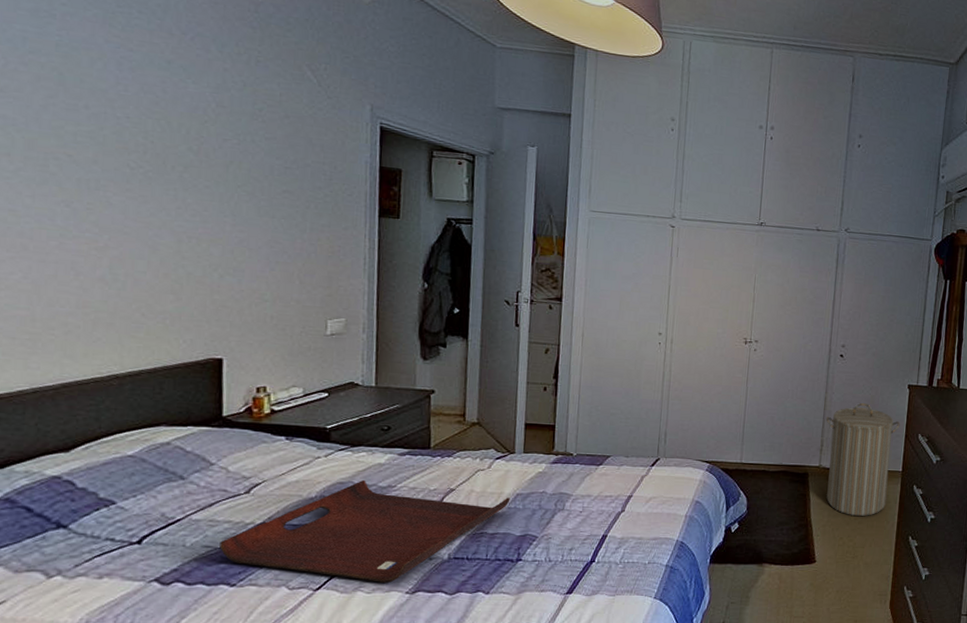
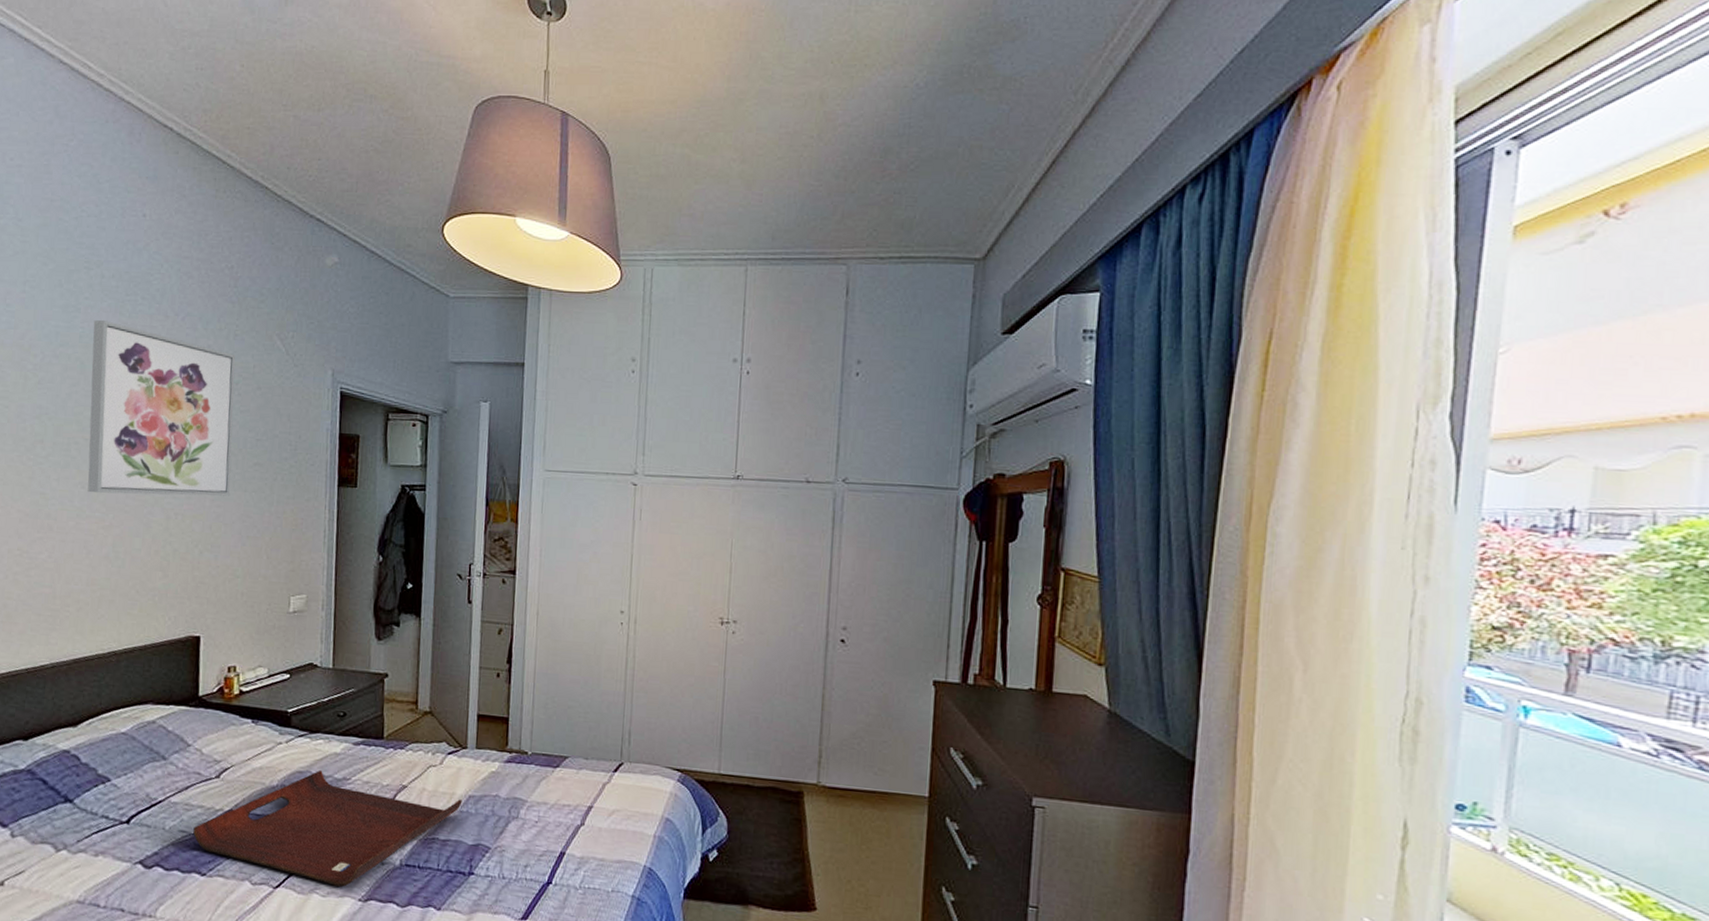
wall art: none [73,29,258,222] -> present [87,320,235,496]
laundry hamper: present [826,403,900,517] -> none [825,703,924,854]

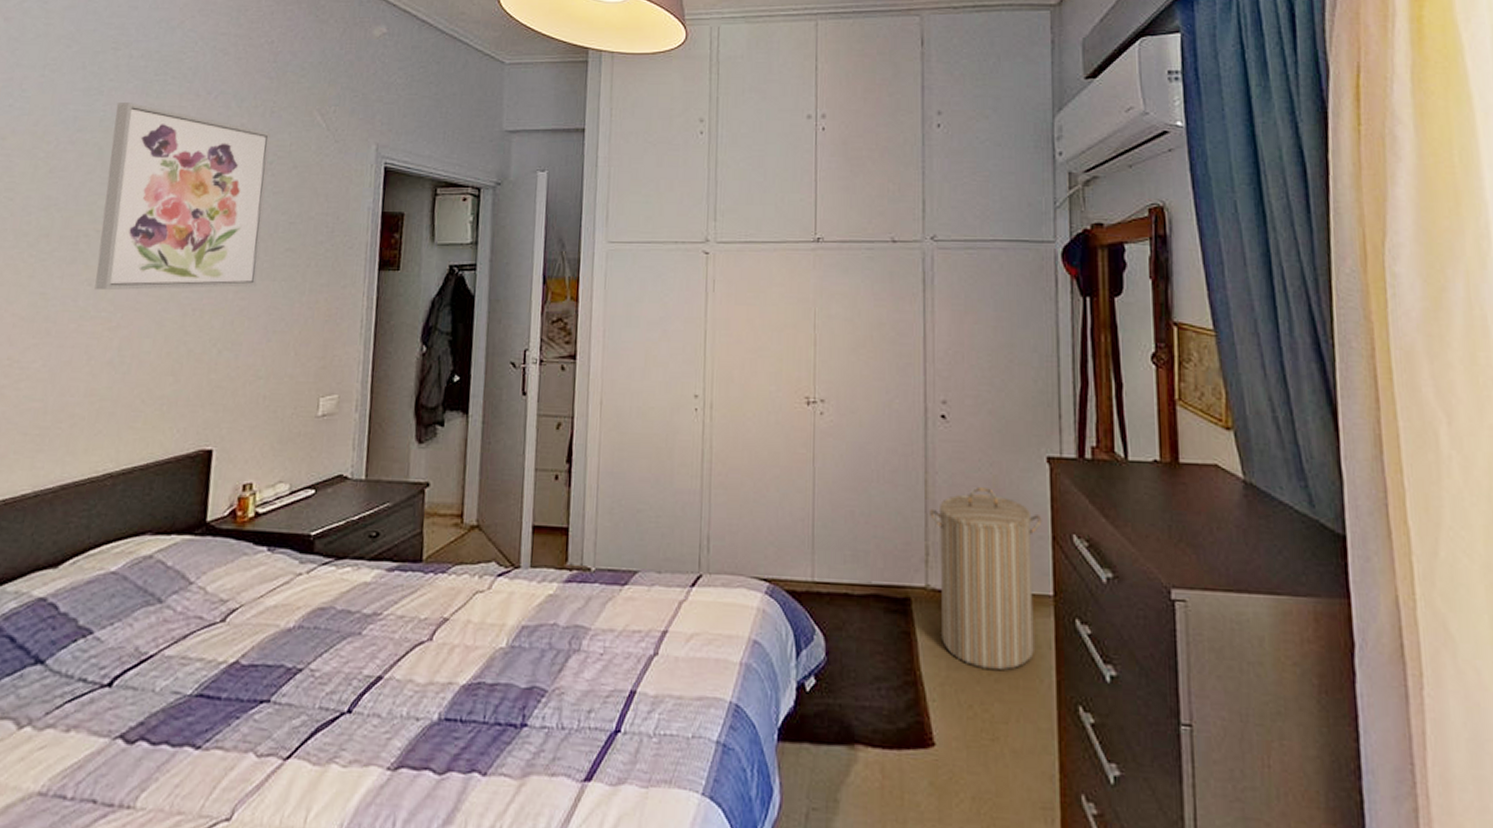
serving tray: present [193,769,463,887] -> none [189,604,514,753]
laundry hamper: none [825,703,924,854] -> present [930,487,1042,671]

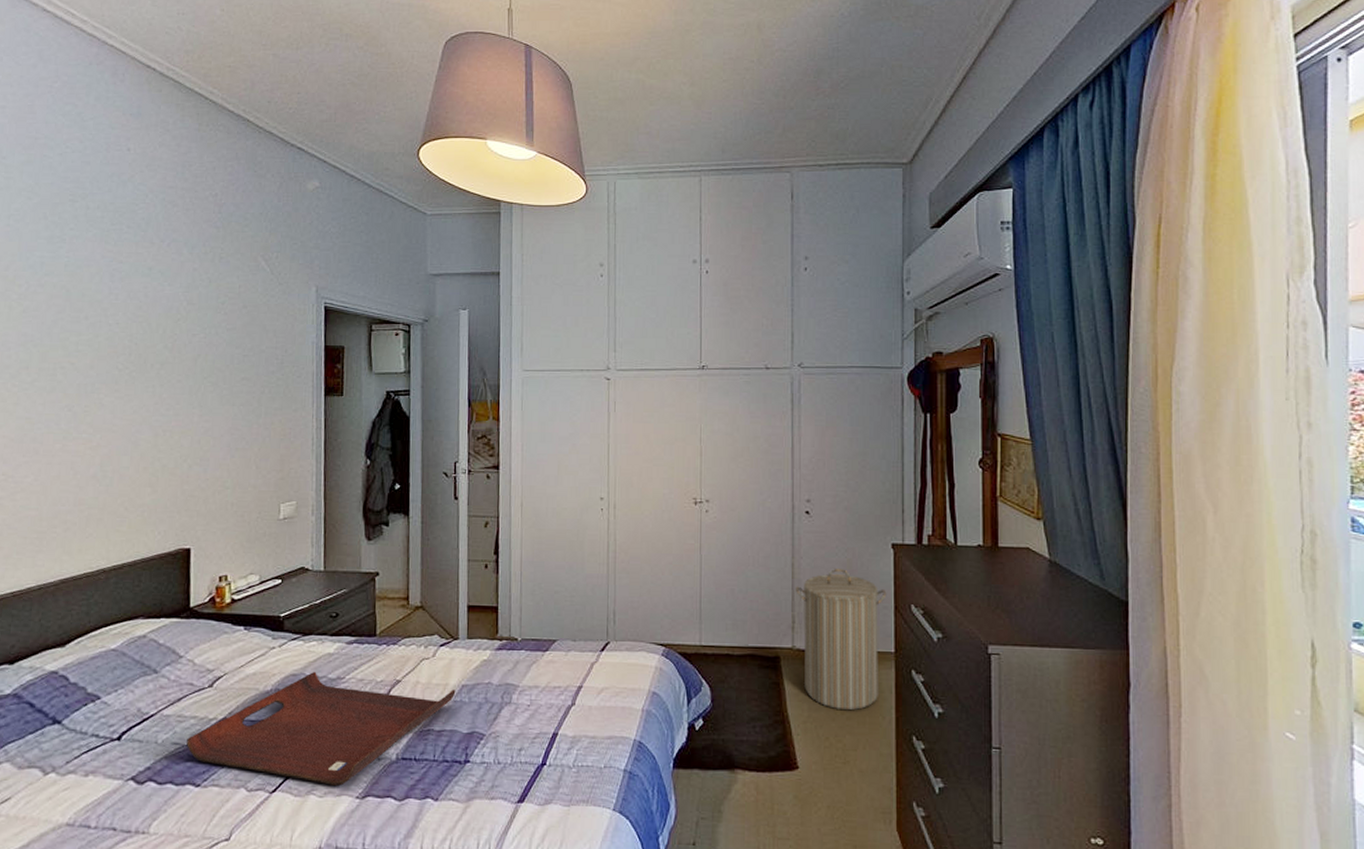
wall art: present [94,103,271,291] -> none [74,250,221,415]
serving tray: none [189,604,514,753] -> present [186,671,456,786]

